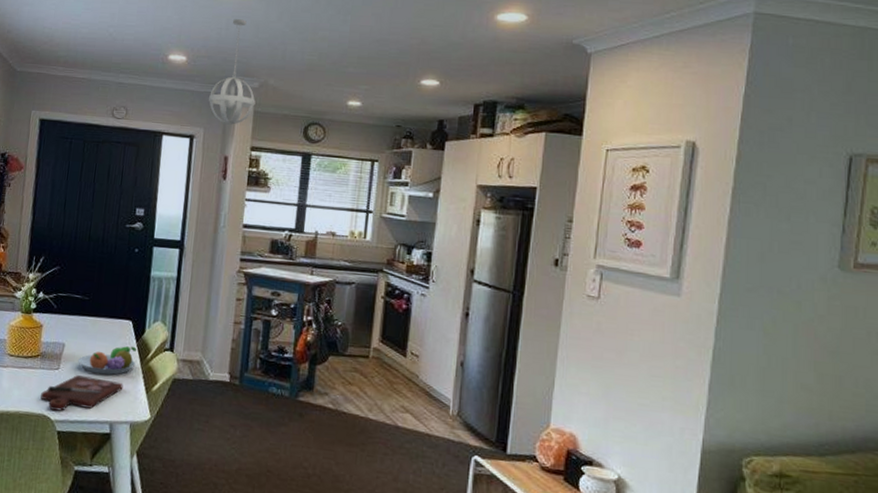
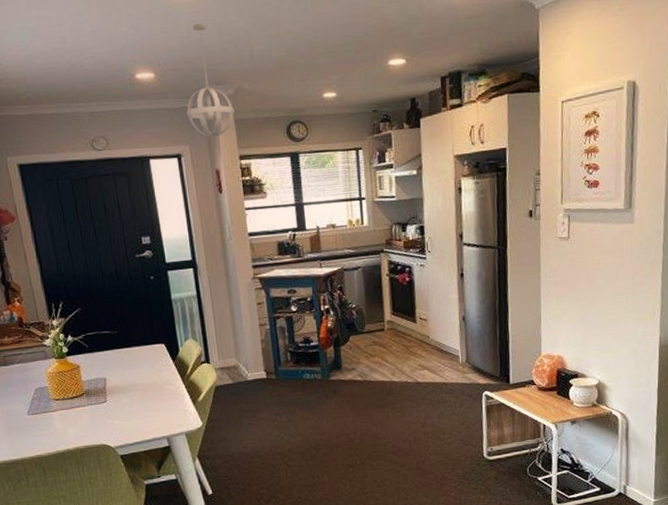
cutting board: present [40,375,124,411] -> none [95,400,171,439]
fruit bowl: present [78,346,137,375] -> none [122,366,178,398]

